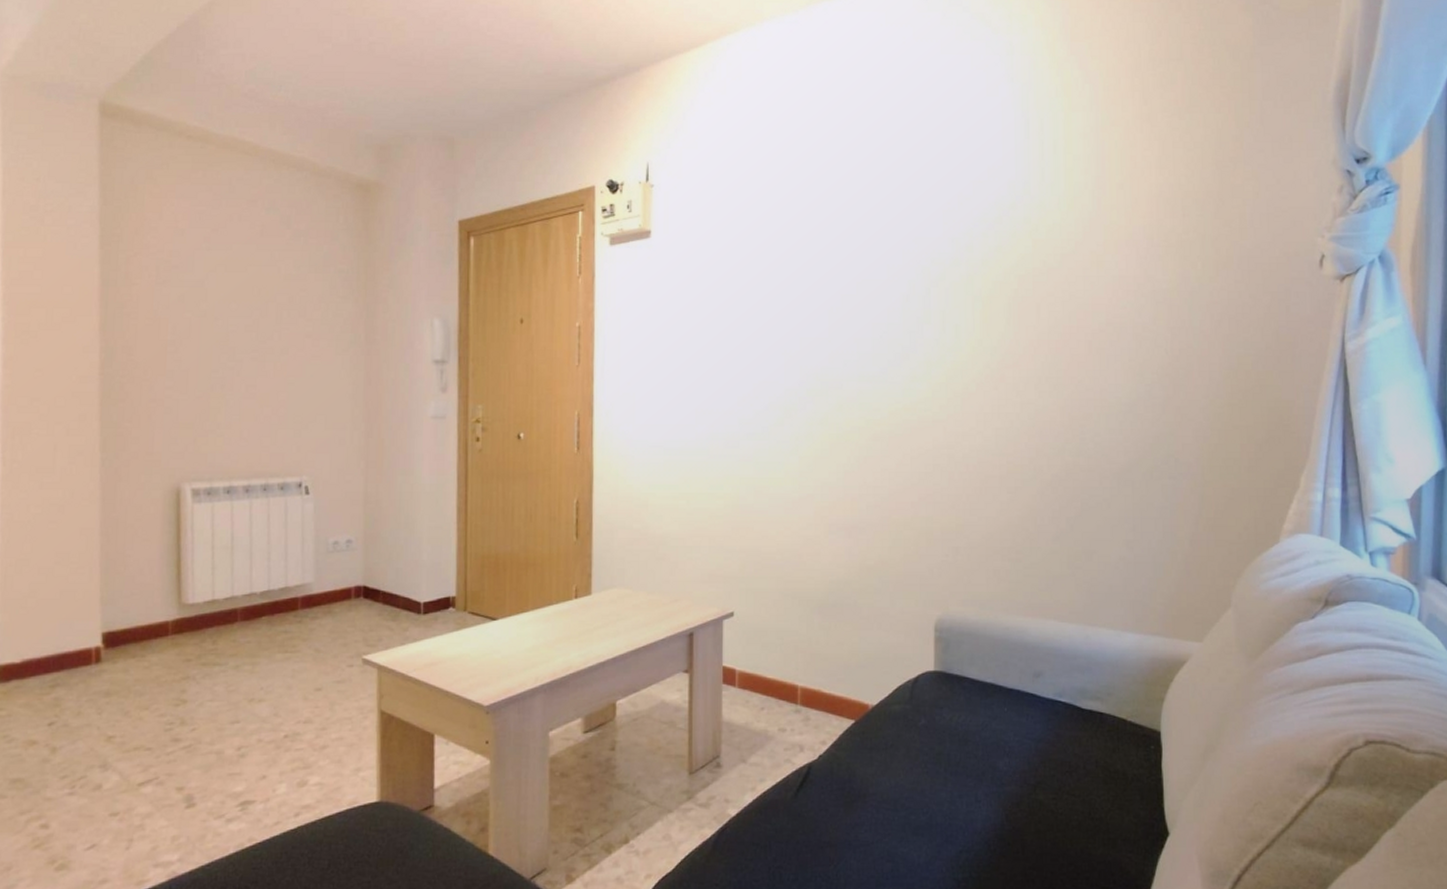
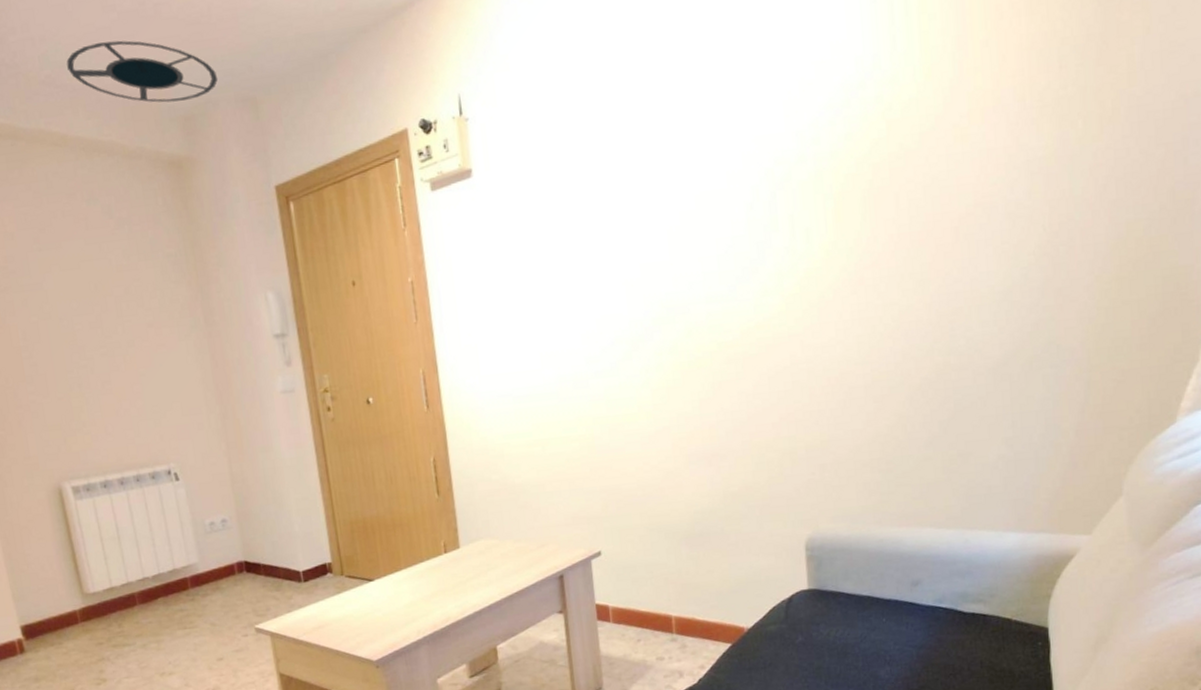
ceiling lamp: none [273,68,419,131] -> present [66,40,218,103]

